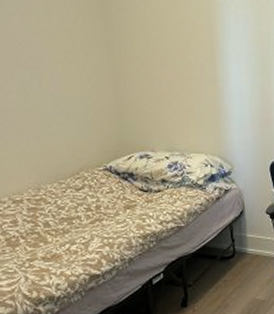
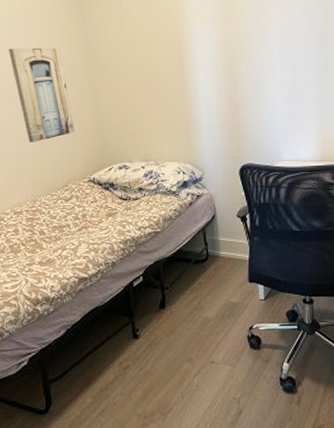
wall art: none [9,13,89,123] -> present [8,47,75,142]

